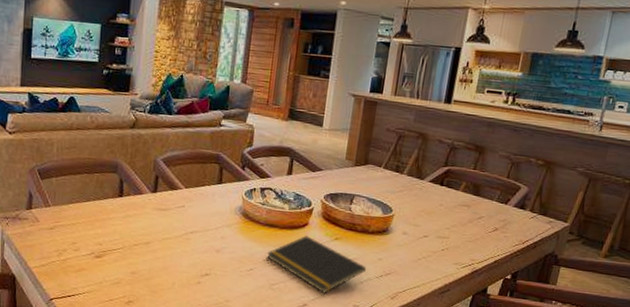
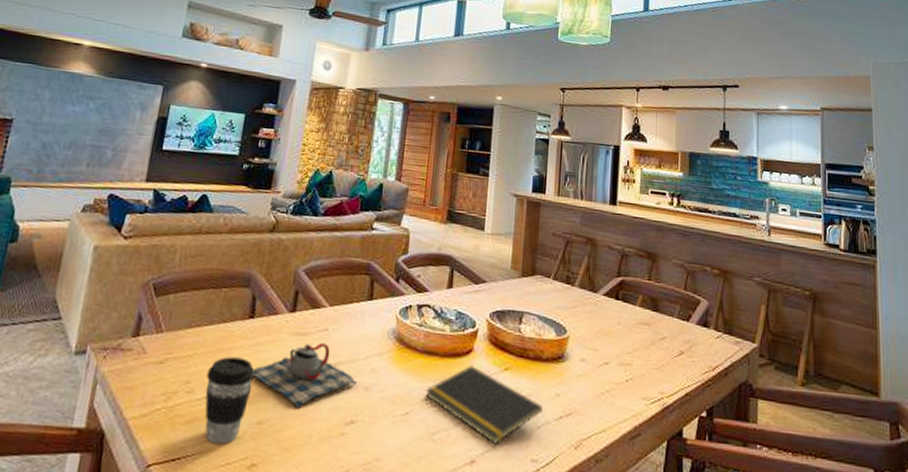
coffee cup: none [88,225,127,287] -> present [204,356,256,444]
teapot: none [125,216,211,264] -> present [252,342,358,409]

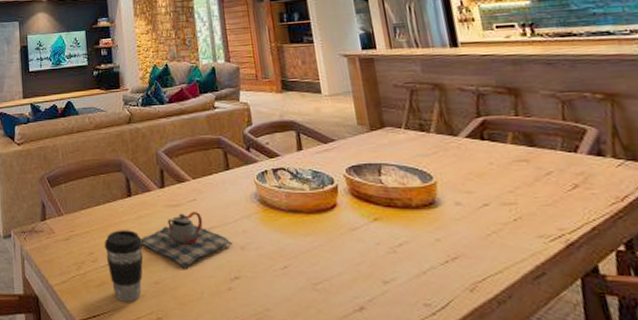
notepad: present [426,365,543,444] -> none [299,219,426,291]

